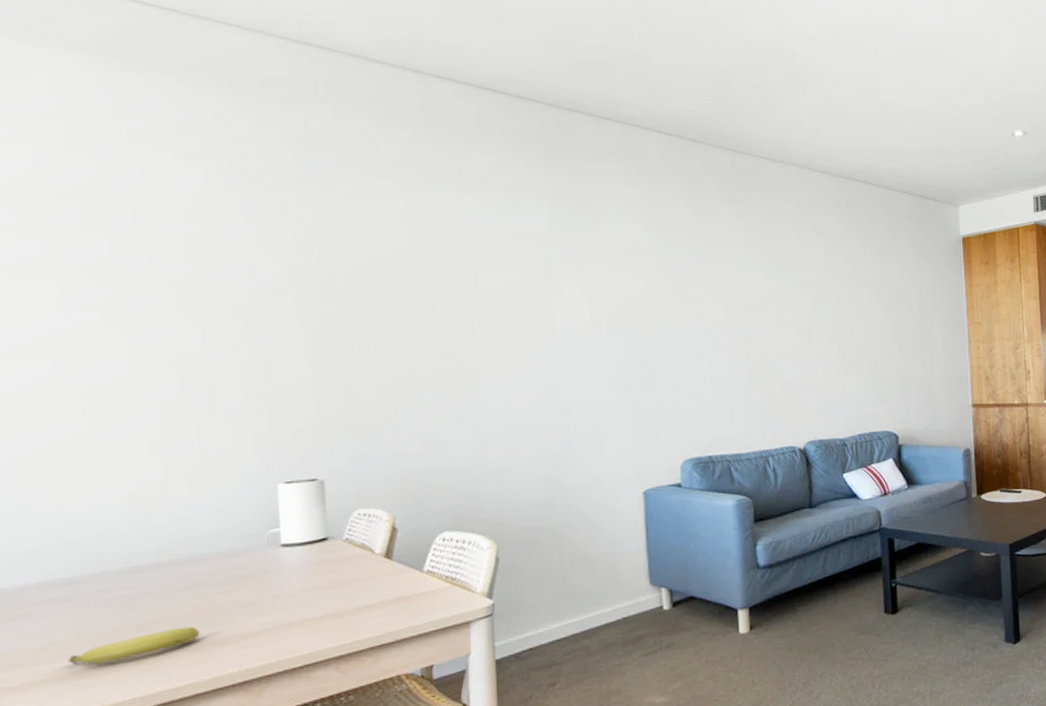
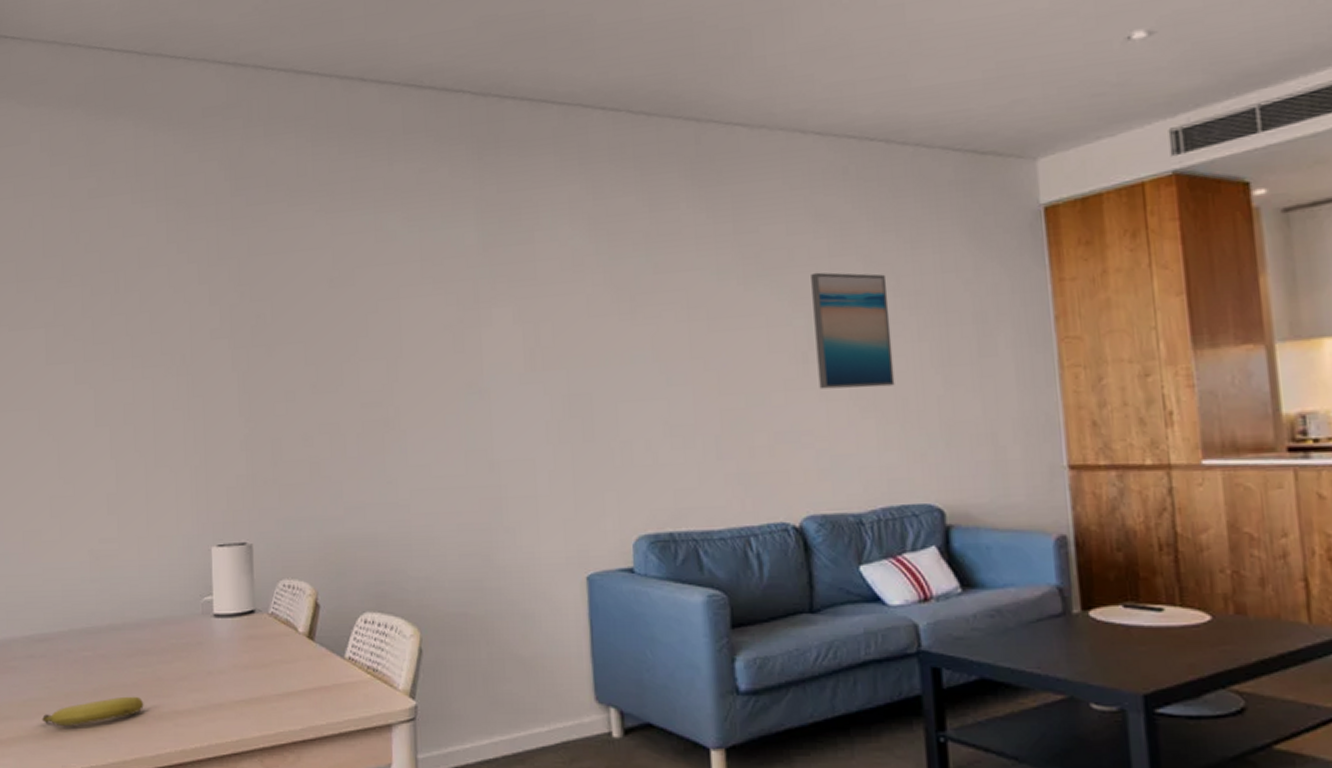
wall art: none [814,270,869,353] -> present [811,272,895,389]

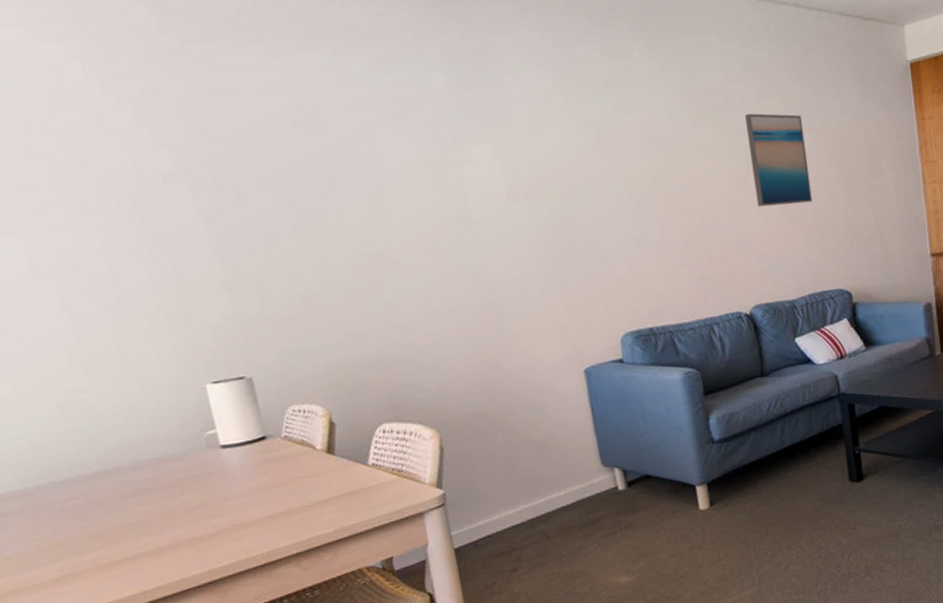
fruit: present [41,696,144,726] -> none [33,531,157,575]

